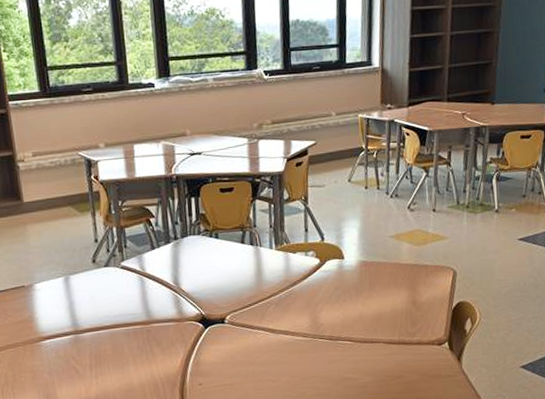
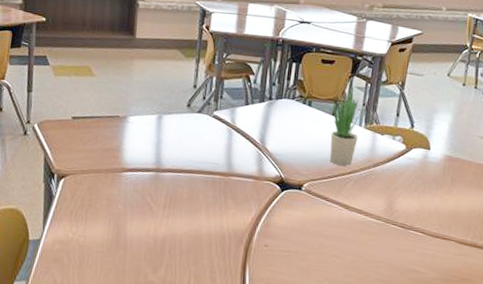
potted plant: none [239,210,271,291] -> present [329,86,363,166]

